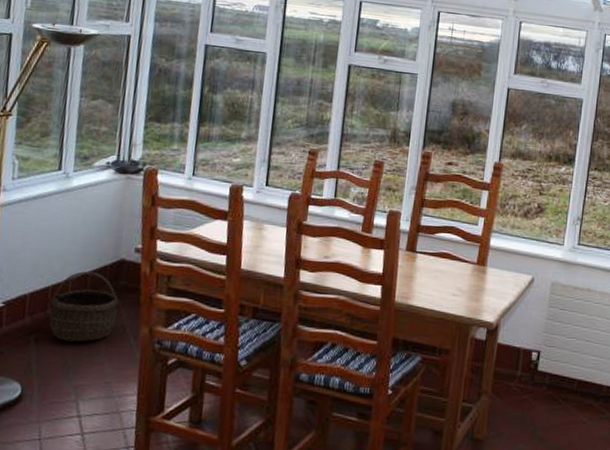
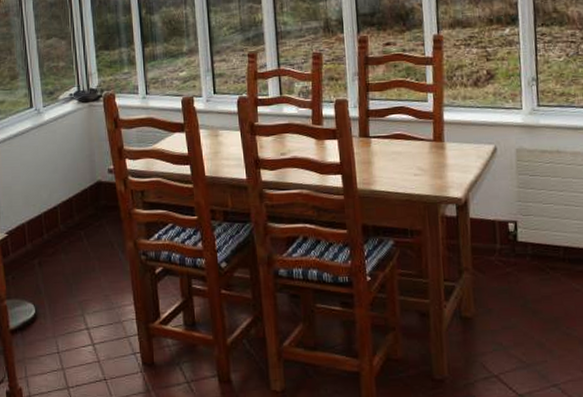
wicker basket: present [49,271,119,342] -> none [45,196,103,262]

